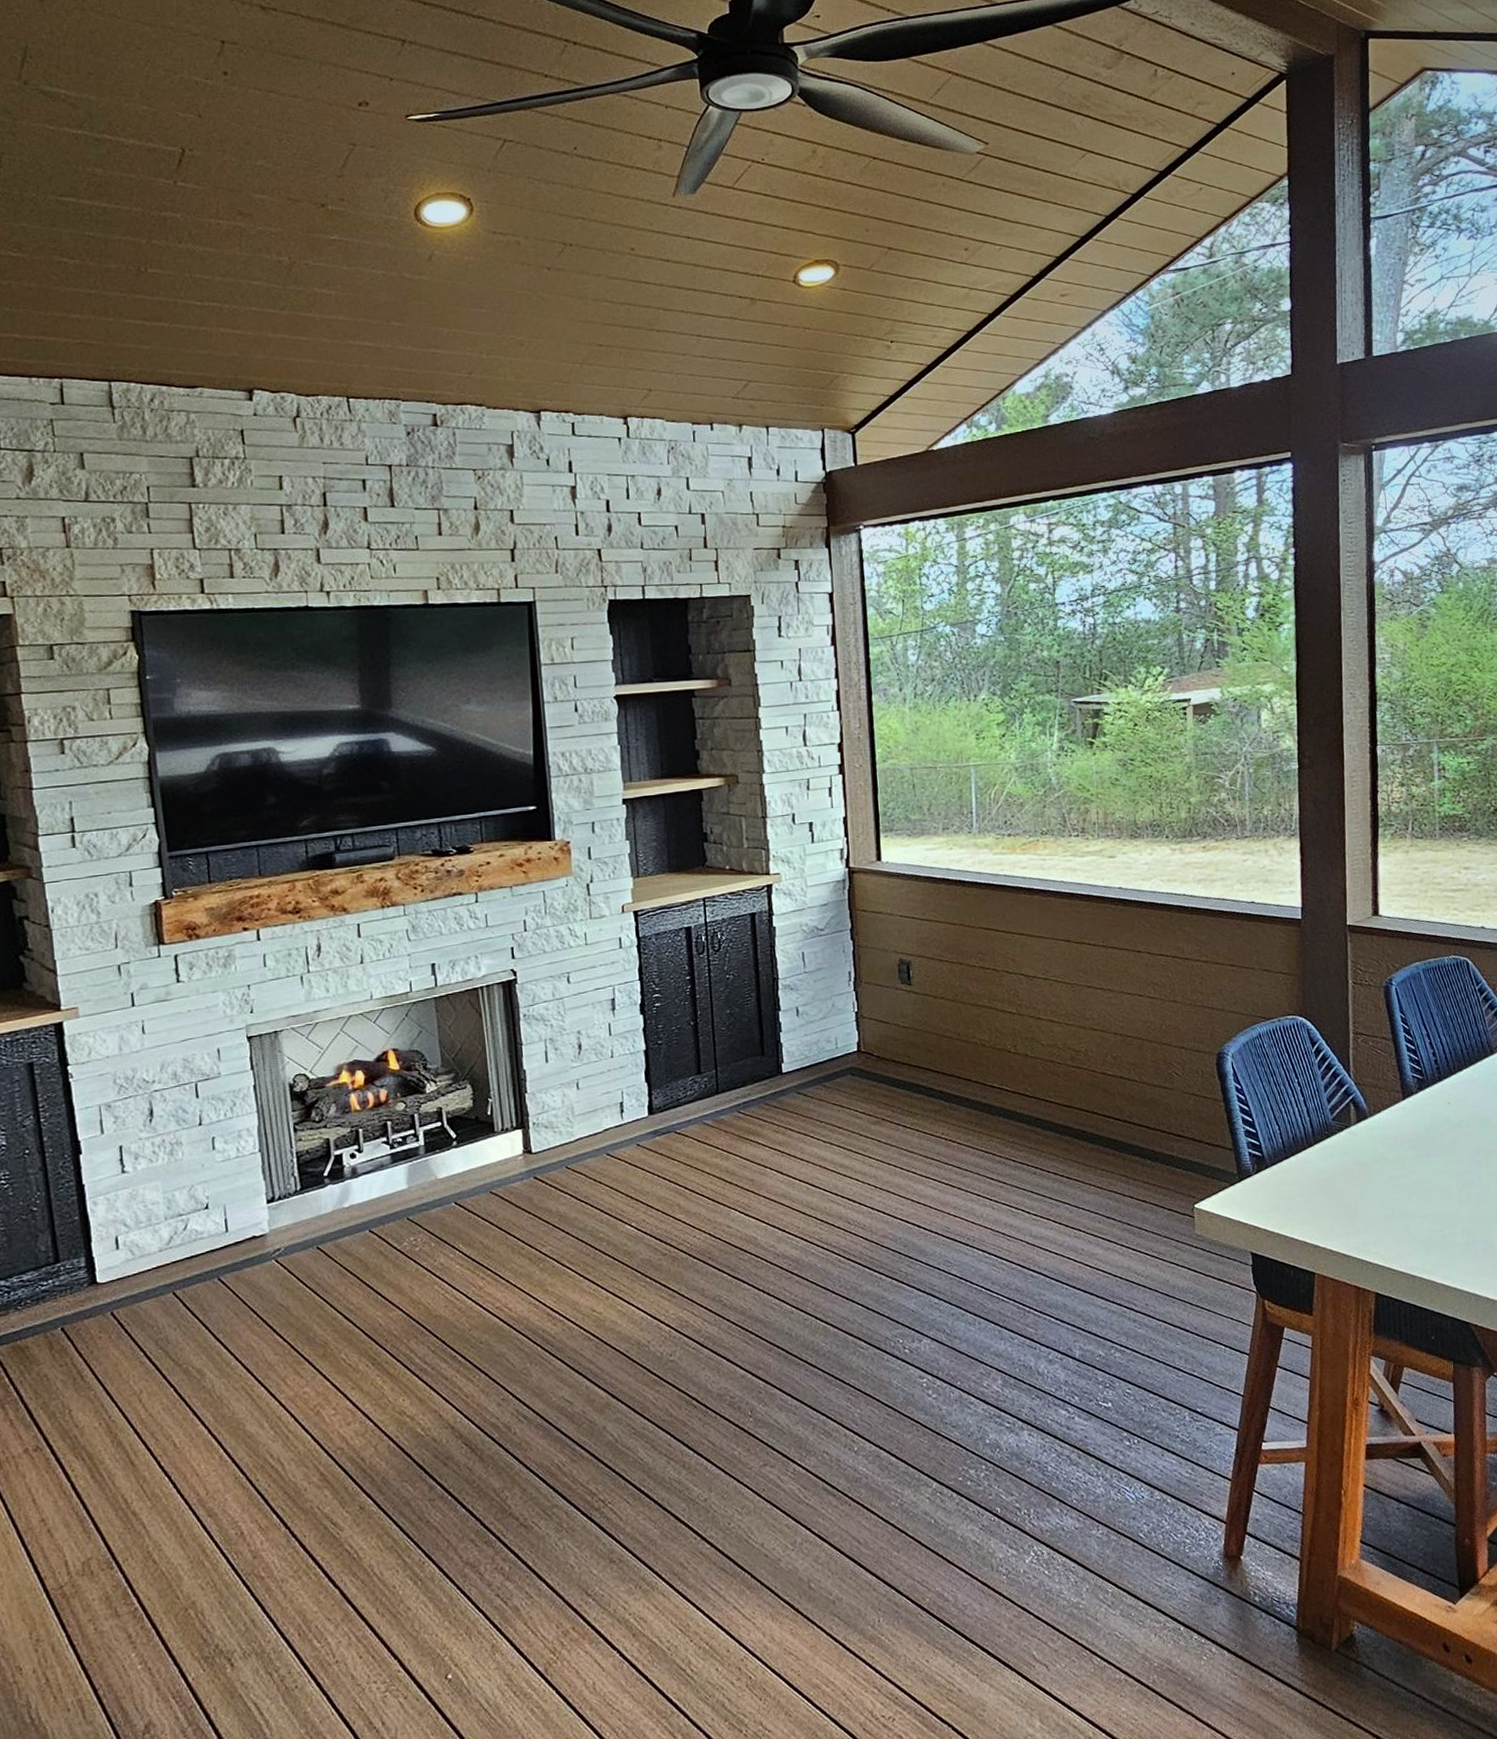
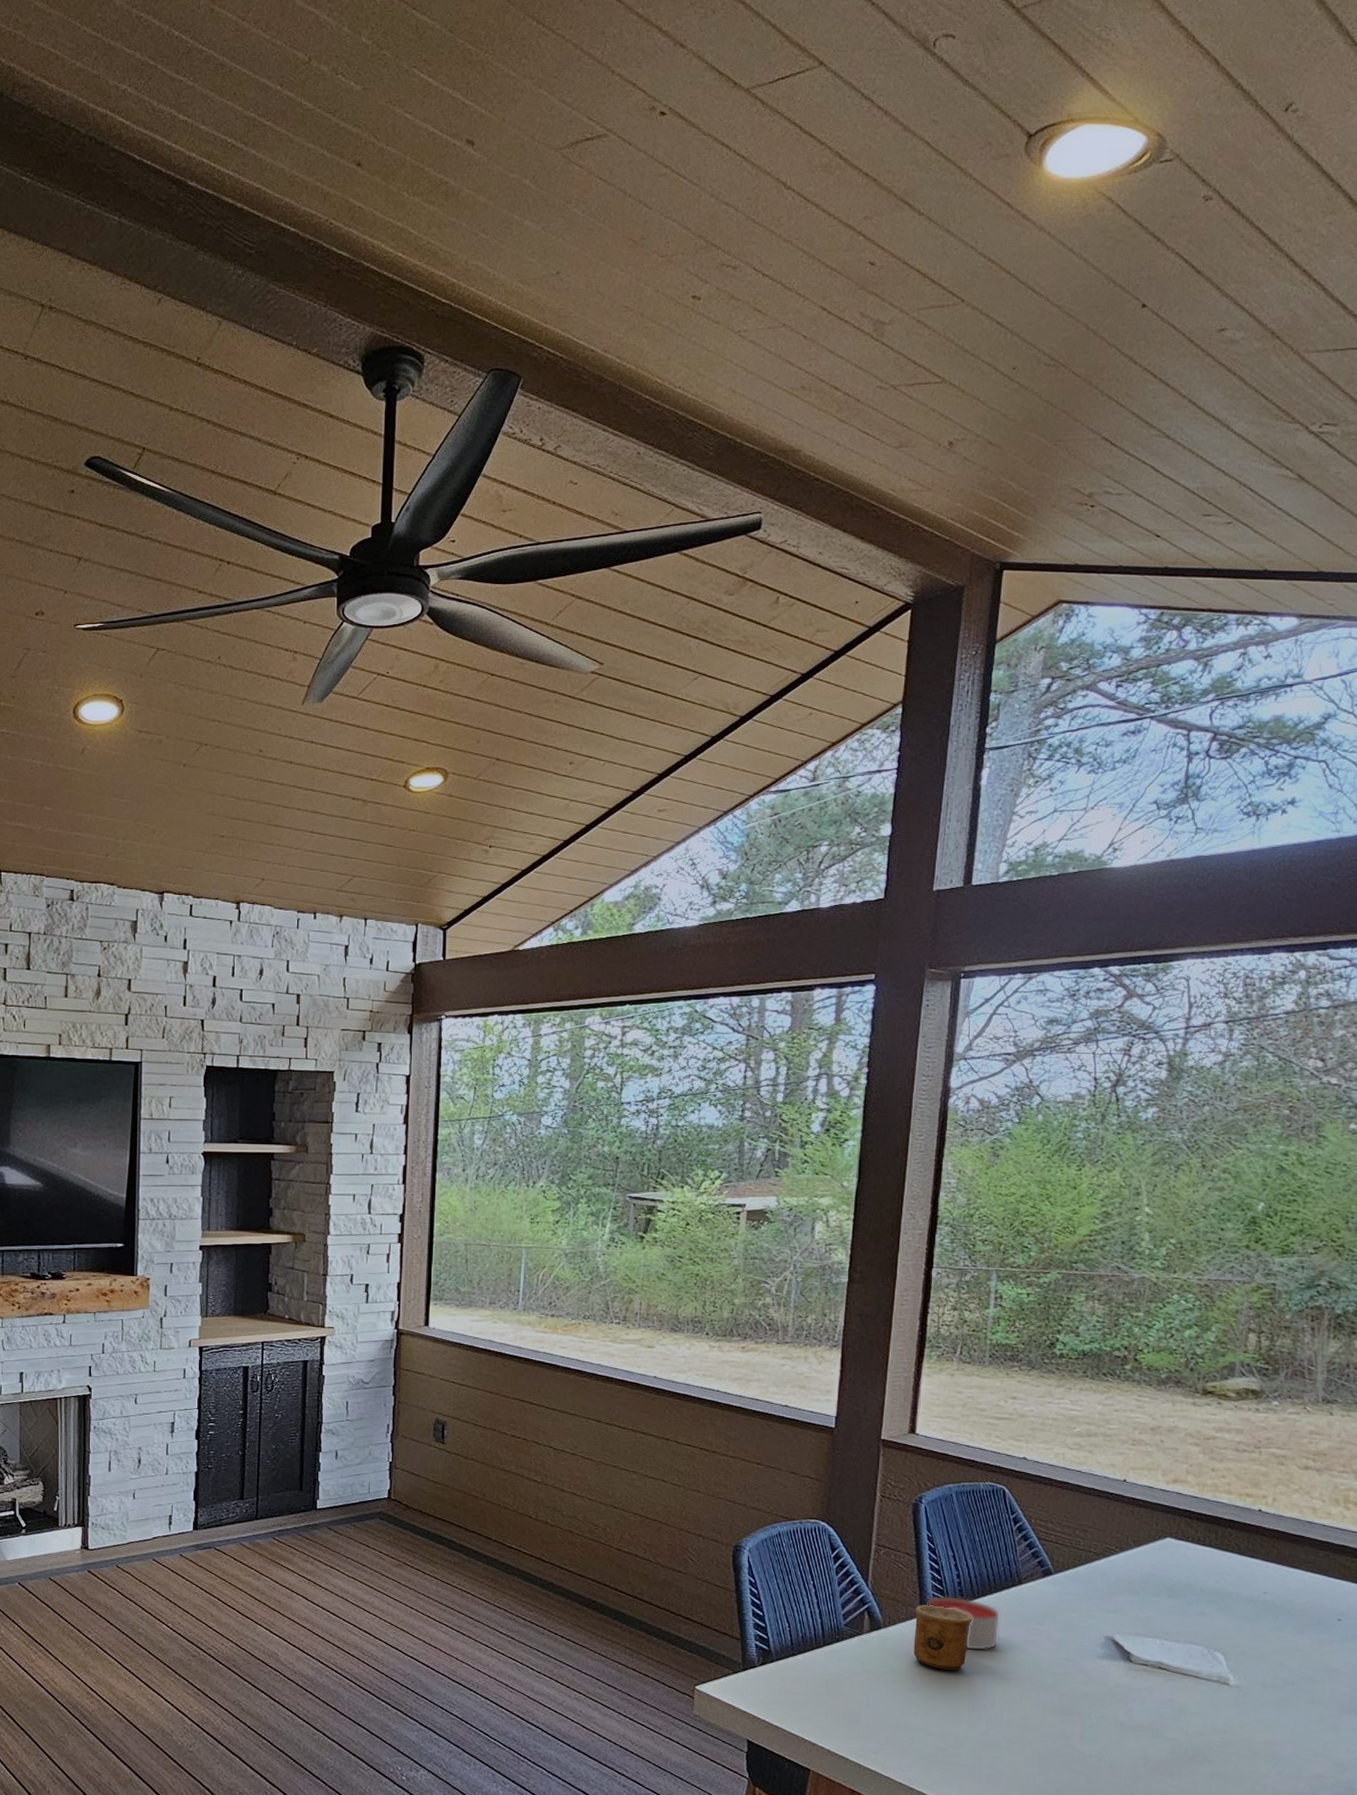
cup: none [1398,1086,1452,1151] -> present [913,1605,973,1670]
candle: none [1408,1075,1478,1127] -> present [927,1595,1000,1650]

